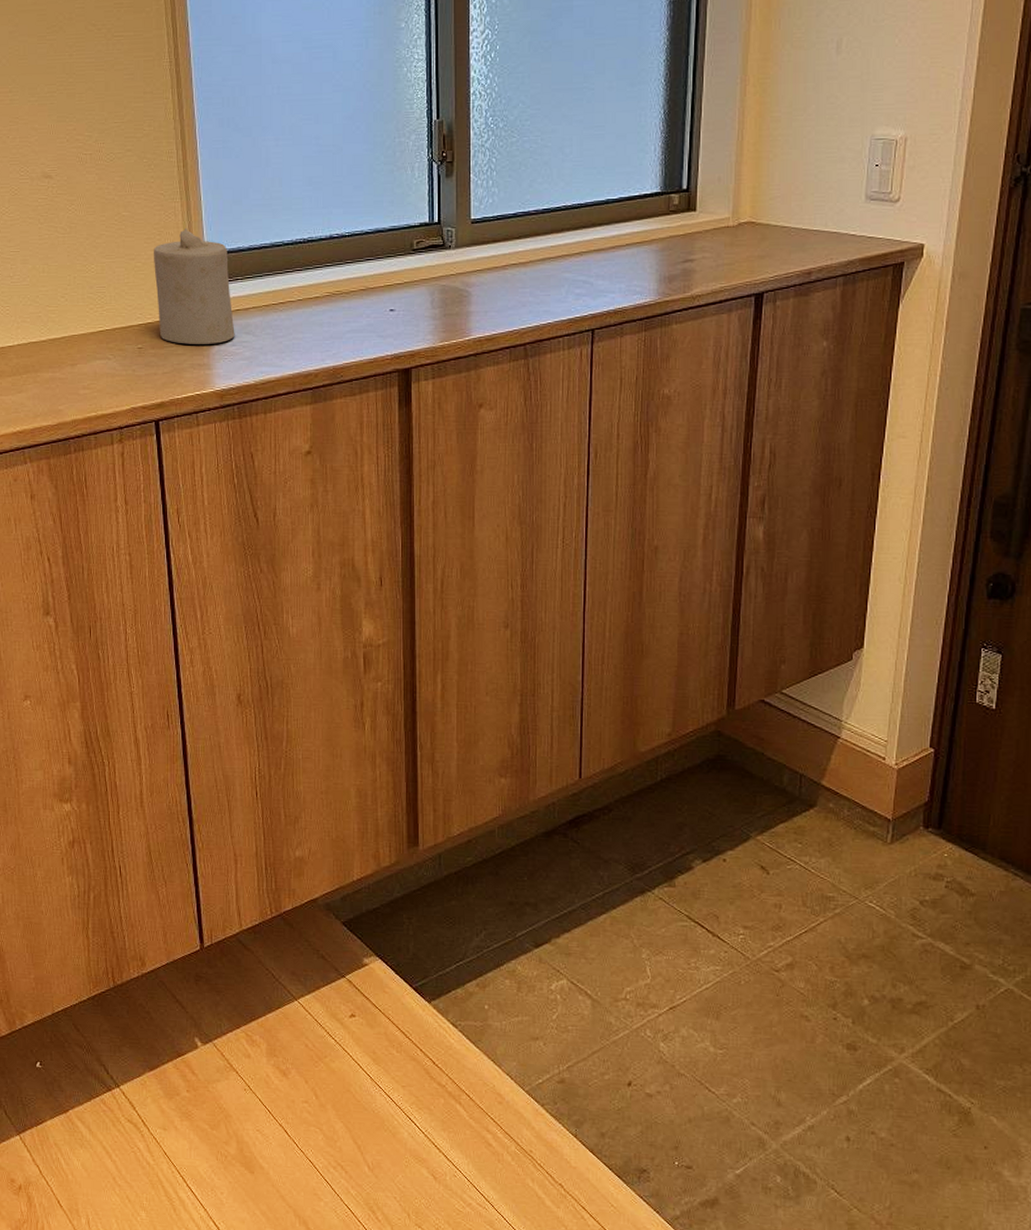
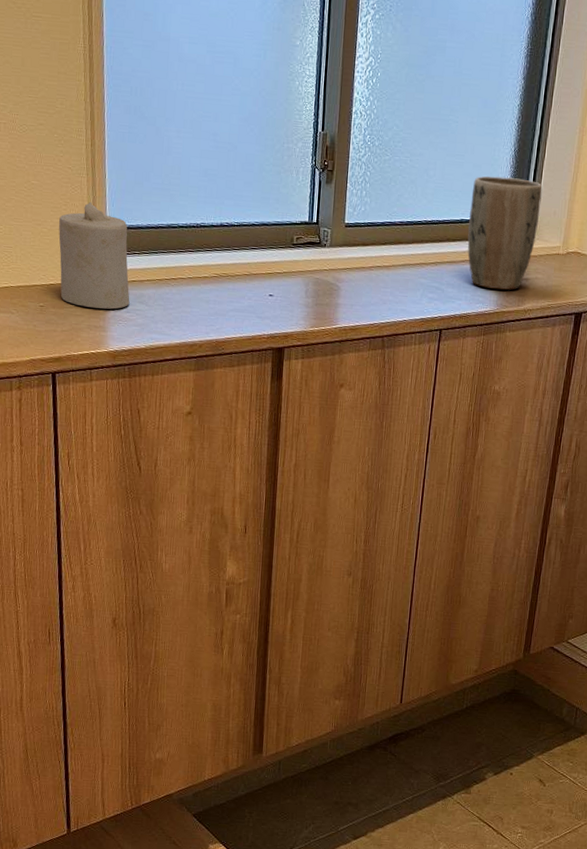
plant pot: none [616,144,702,276] -> present [467,176,543,290]

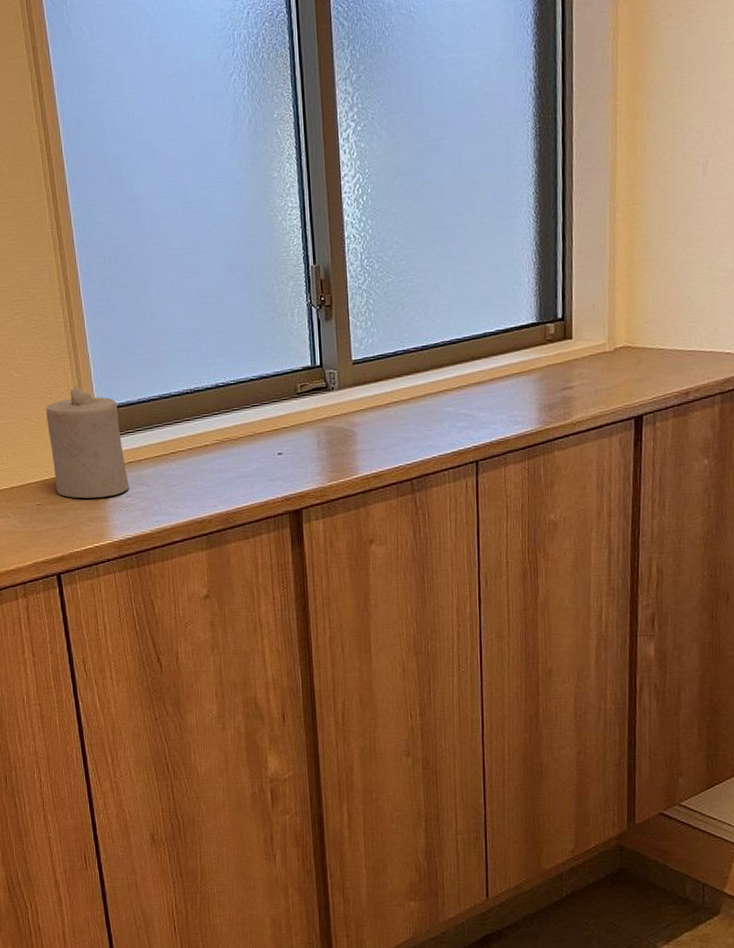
plant pot: present [467,176,543,290] -> none [492,274,577,406]

